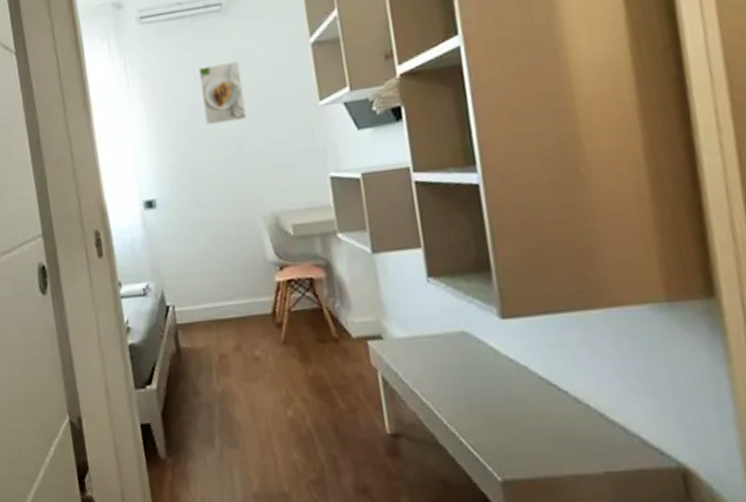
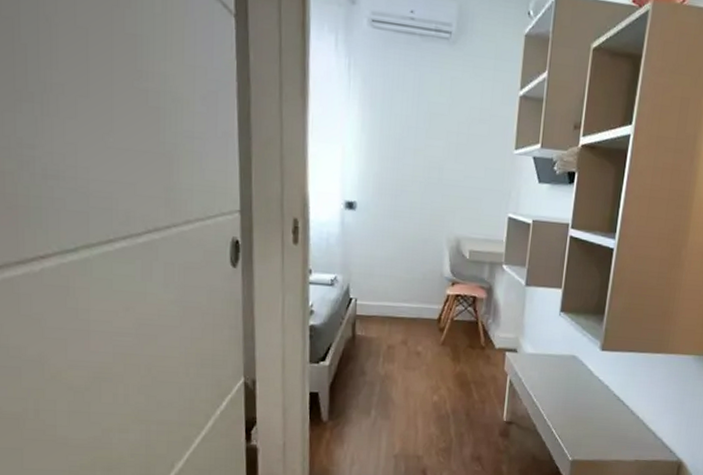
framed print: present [198,61,247,126] -> none [415,89,455,149]

